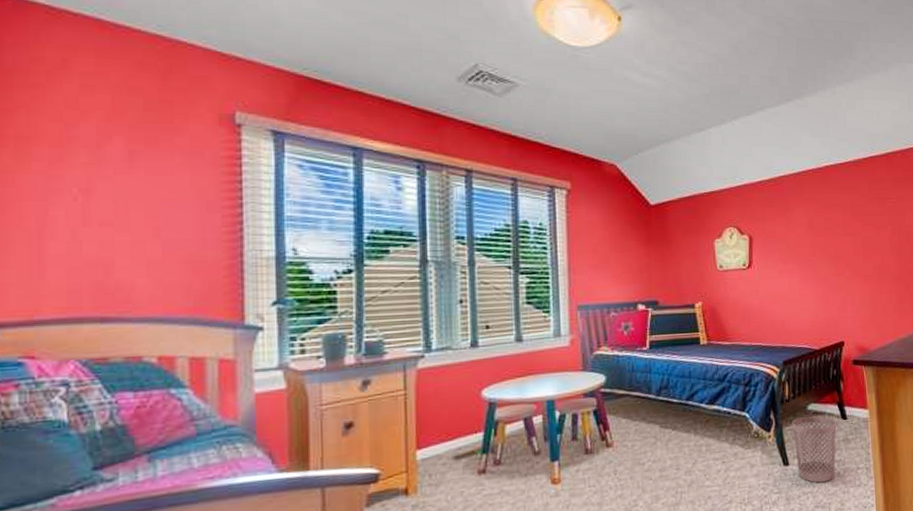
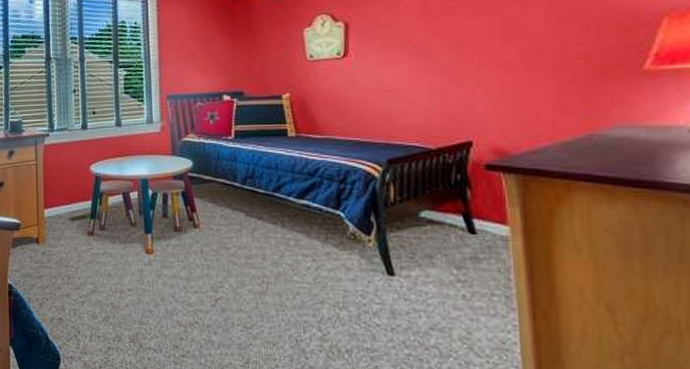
wastebasket: present [792,416,837,483] -> none [398,223,461,303]

